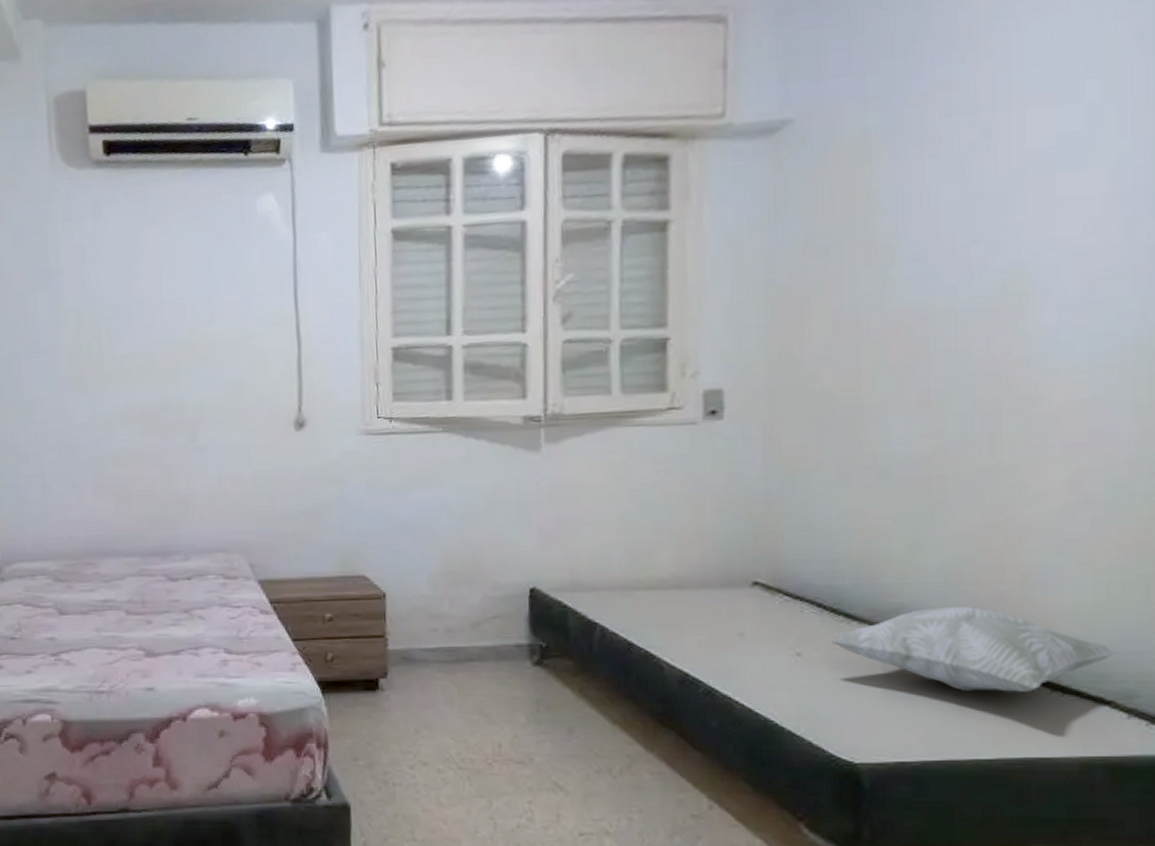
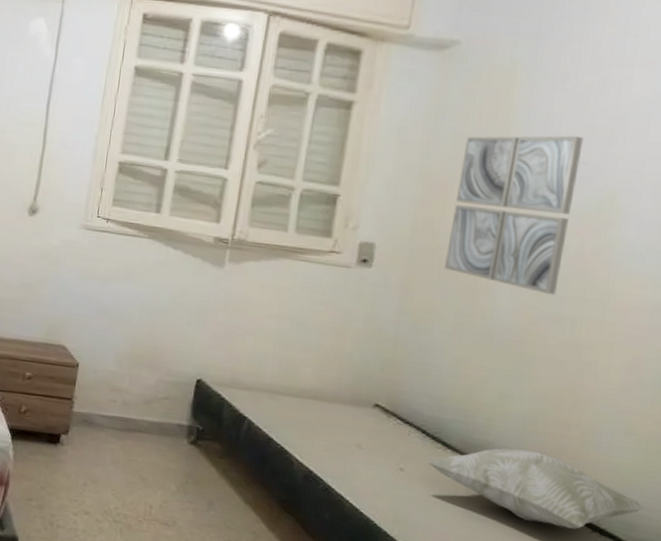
wall art: none [815,209,971,413] -> present [445,135,584,296]

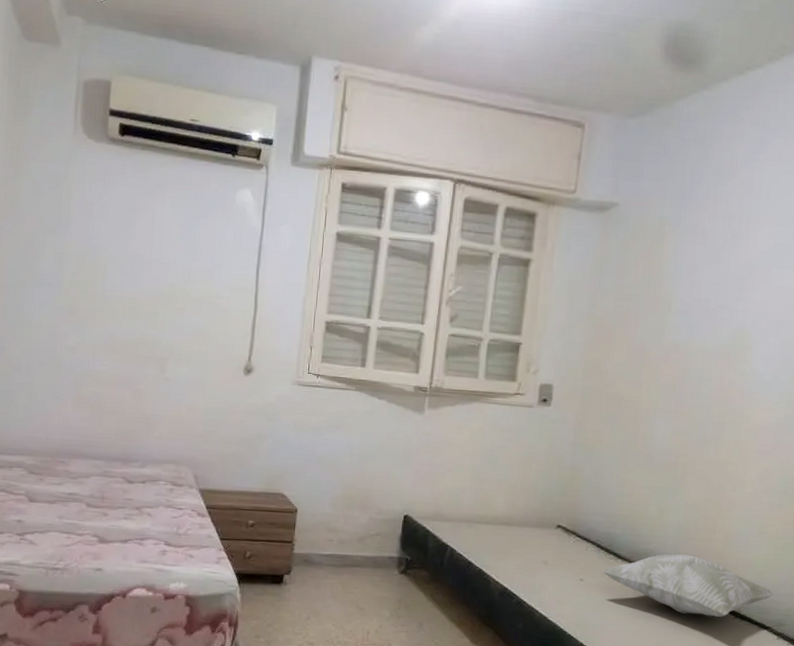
wall art: present [445,135,584,296] -> none [611,283,720,421]

